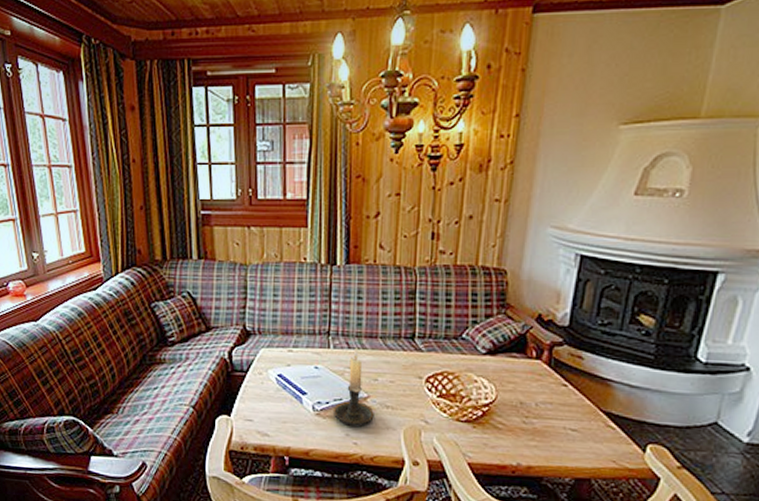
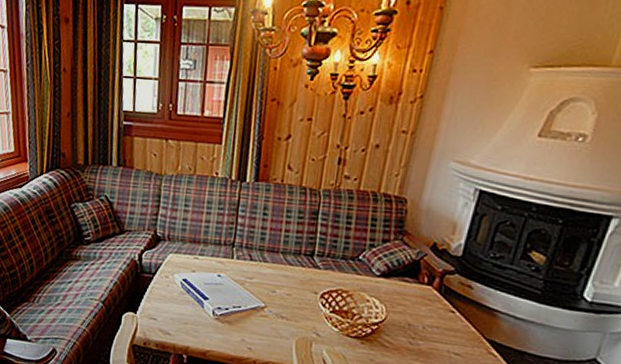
candle holder: present [333,347,374,427] -> none [231,260,270,334]

